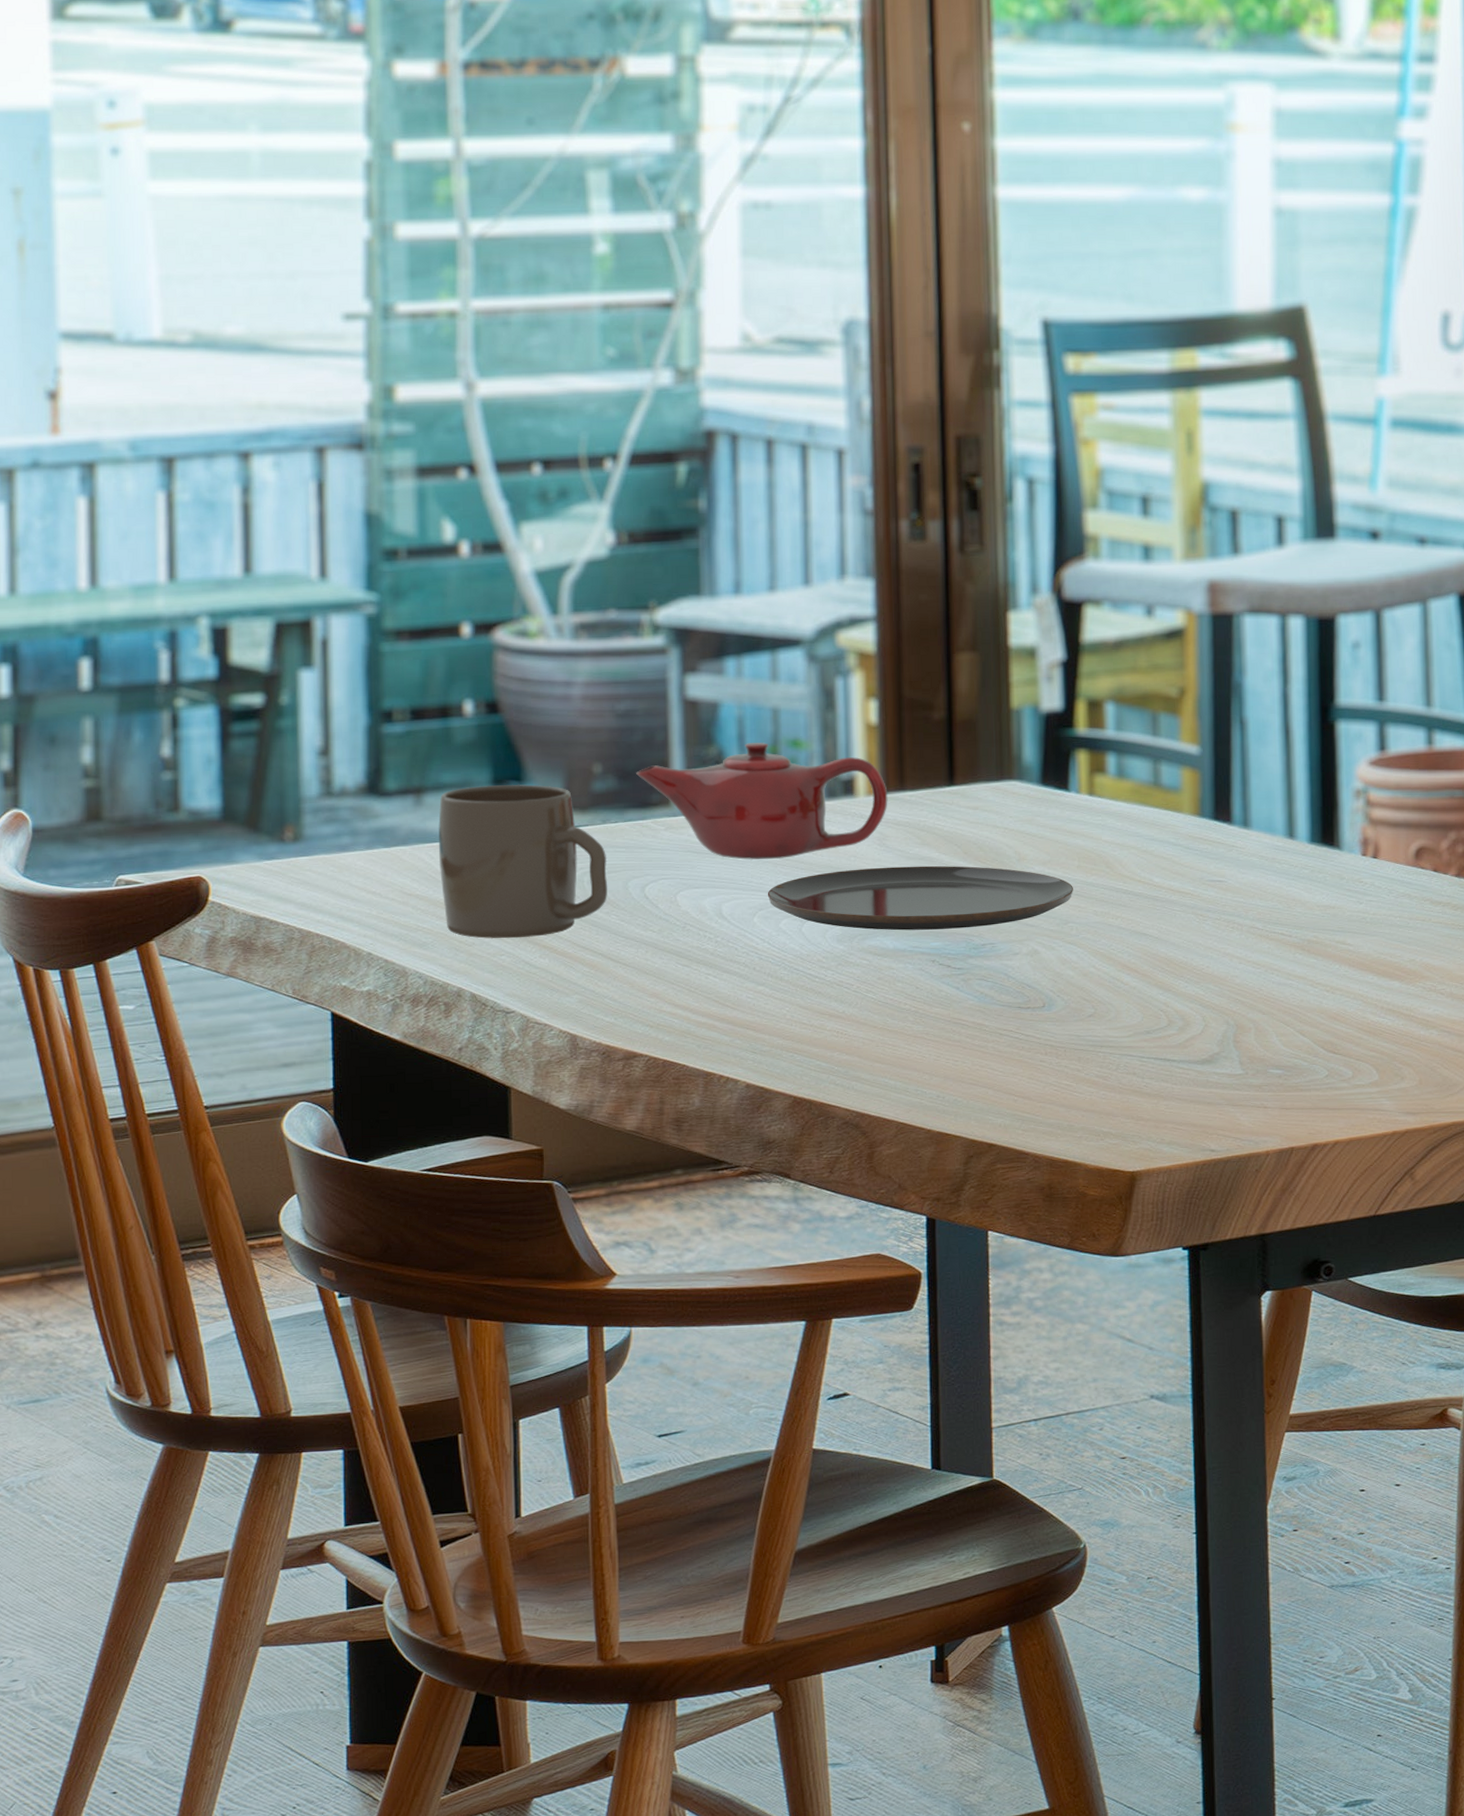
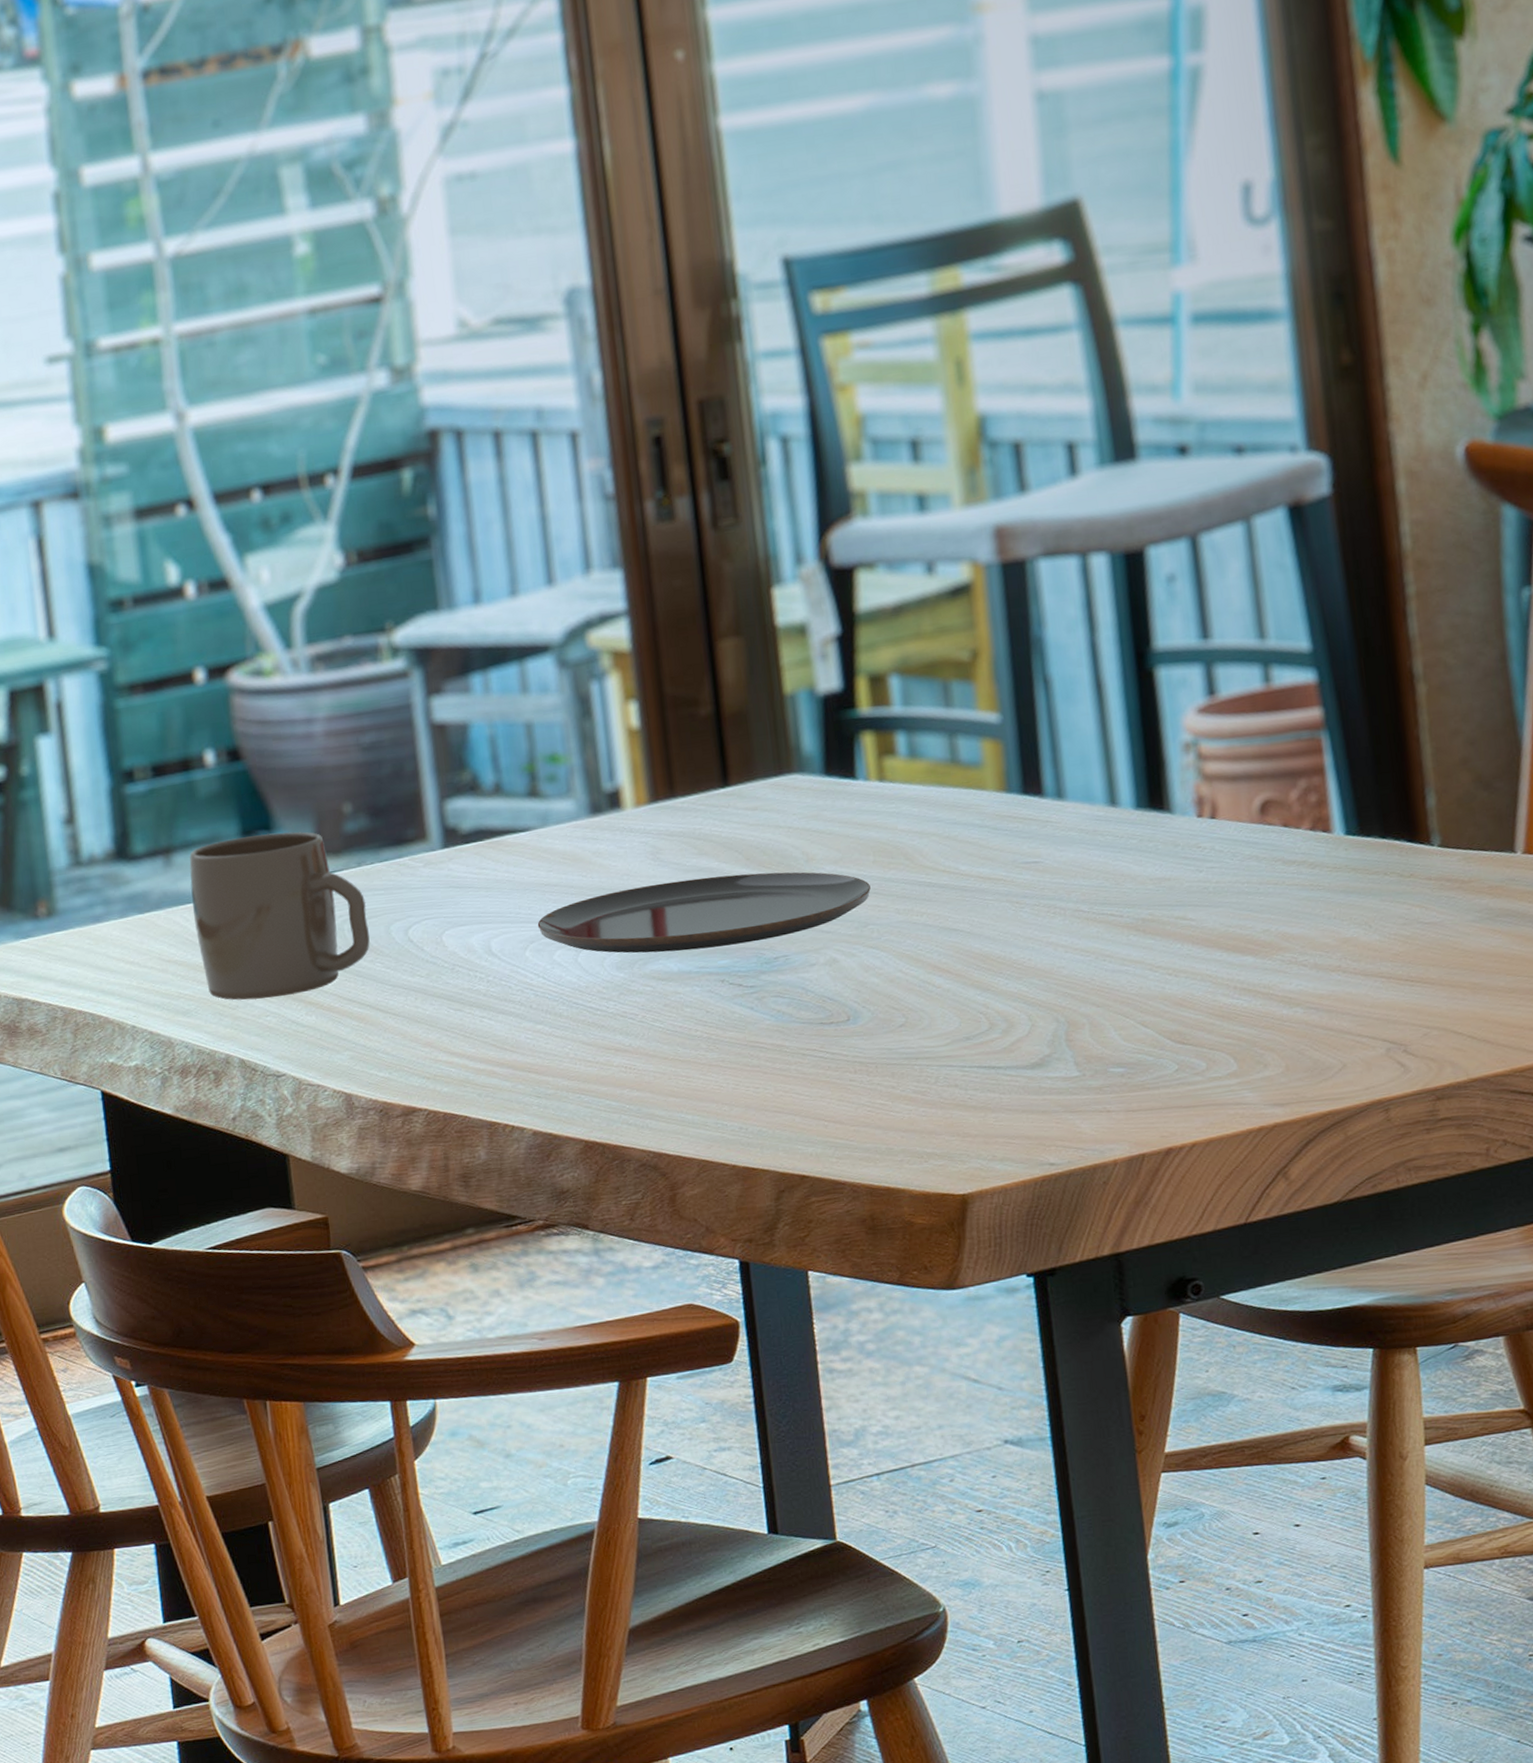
teapot: present [635,743,888,860] -> none [387,761,659,891]

